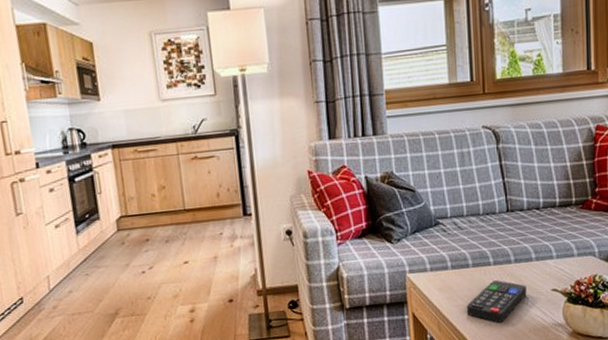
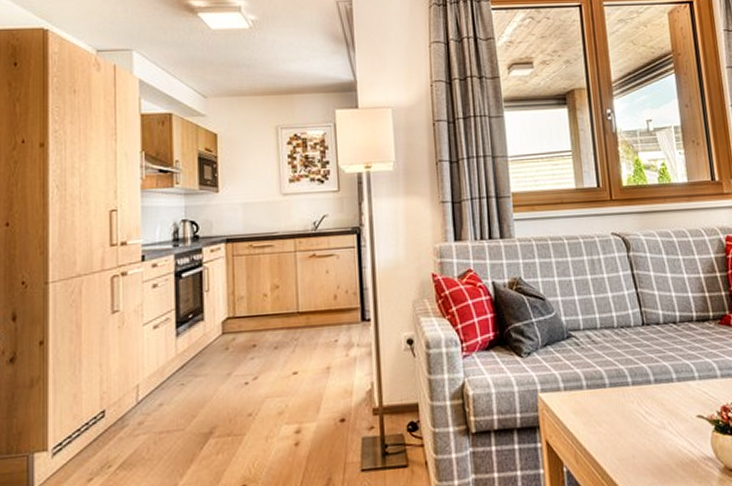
remote control: present [467,280,527,323] -> none [606,403,670,455]

